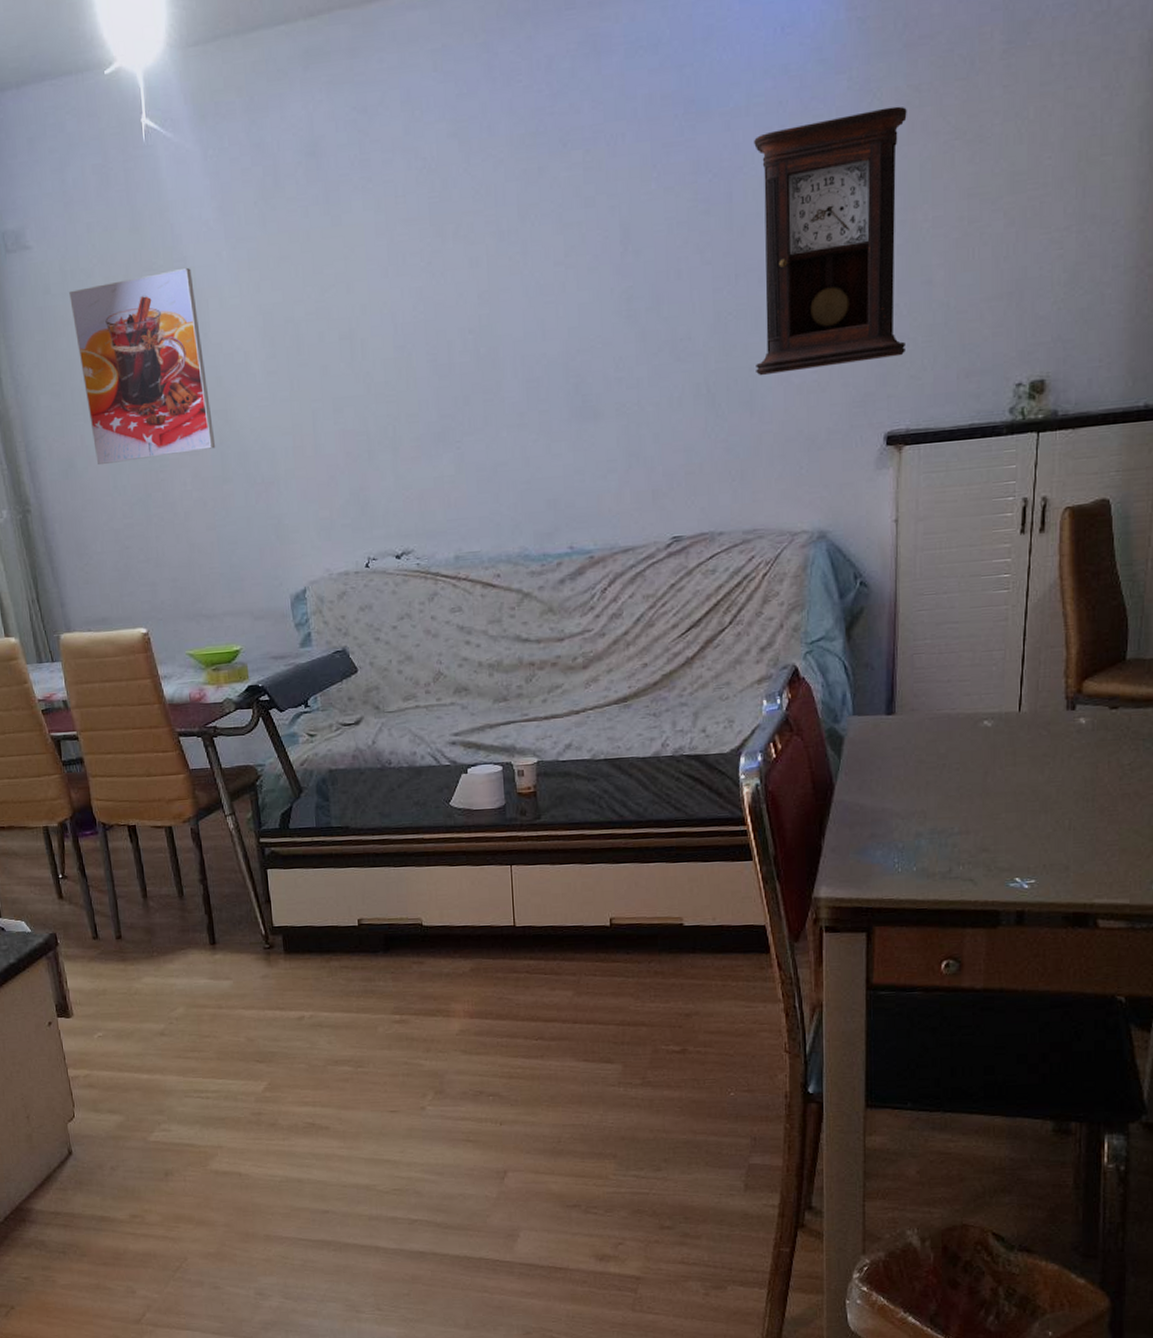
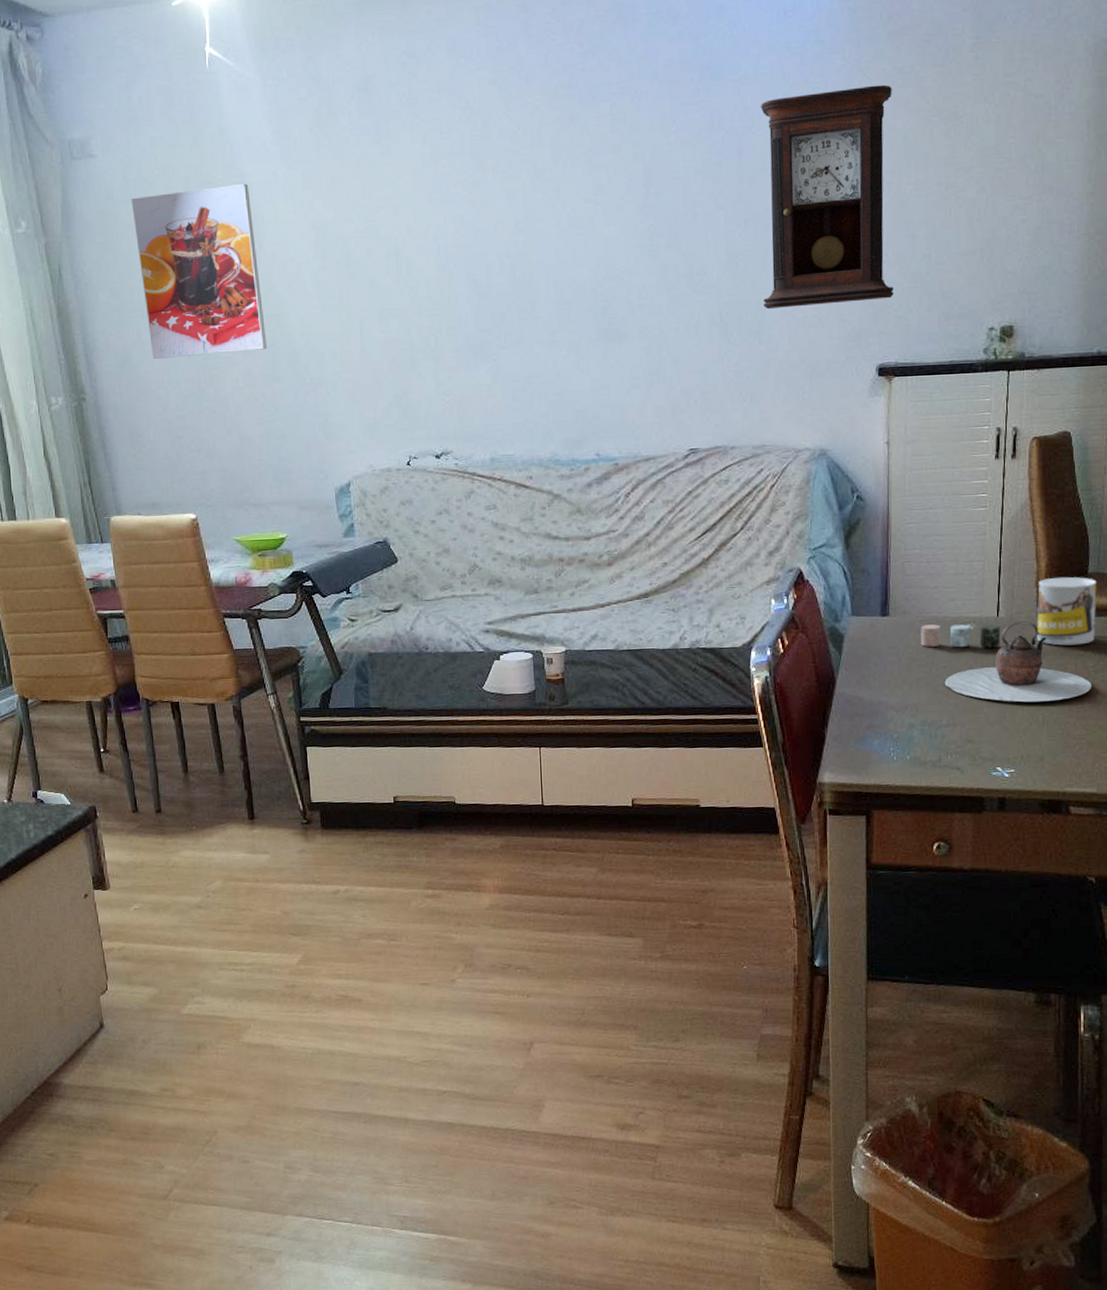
candle: none [930,720,1023,748] -> present [920,624,1001,648]
teapot: none [957,716,1126,806] -> present [944,621,1091,703]
mug: none [1065,664,1136,742] -> present [1037,577,1097,646]

